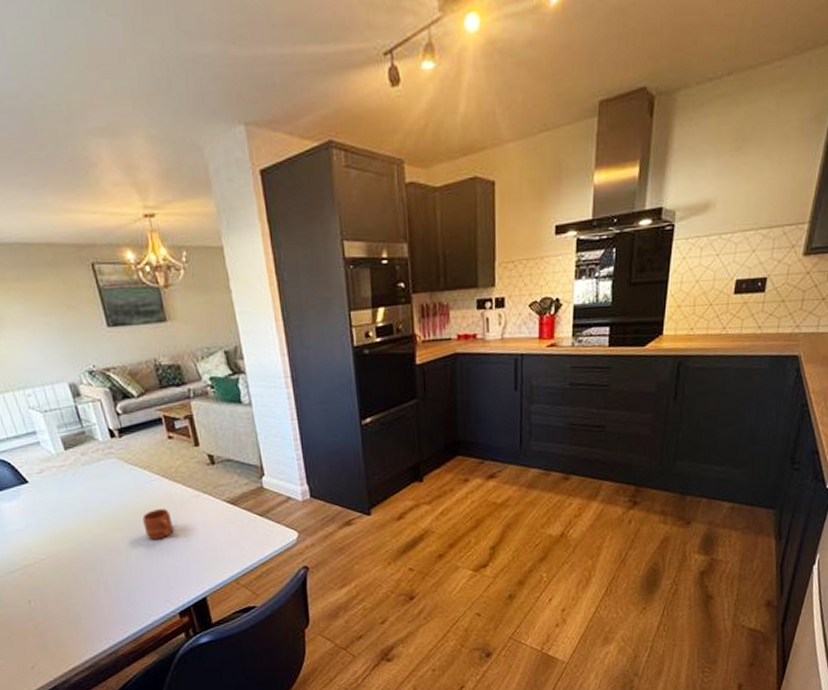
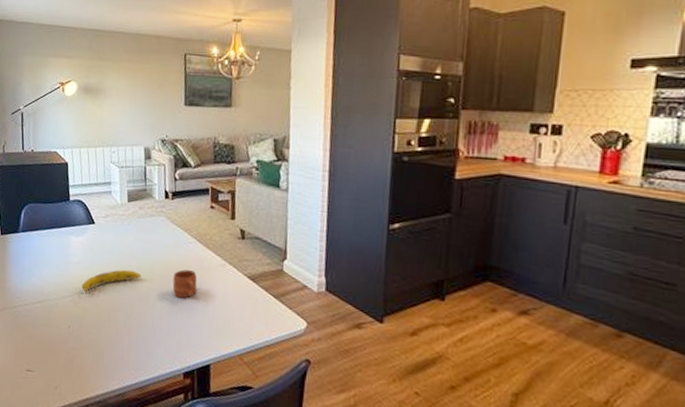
fruit: none [32,524,105,562] -> present [82,269,142,294]

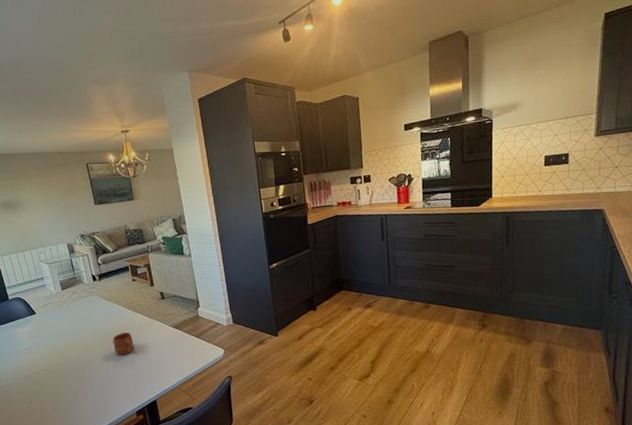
fruit: present [82,269,142,294] -> none [35,343,86,372]

